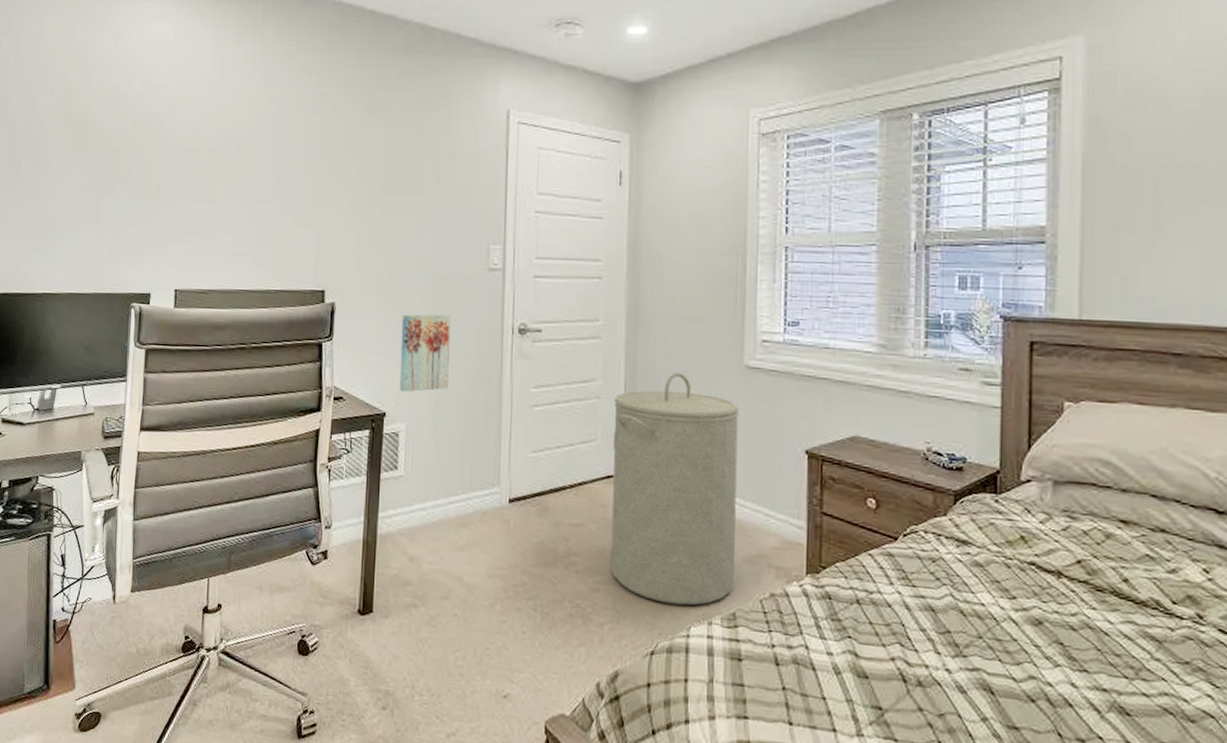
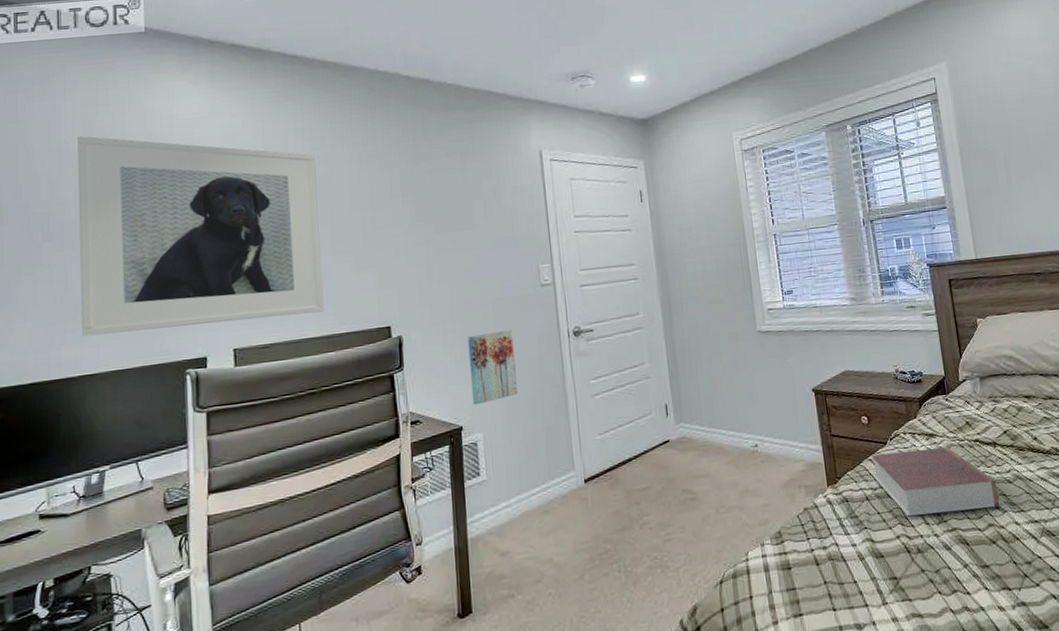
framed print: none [48,53,269,264] -> present [77,136,325,337]
laundry hamper: present [610,372,739,606] -> none [661,345,777,538]
book: none [872,550,1051,657] -> present [871,447,999,517]

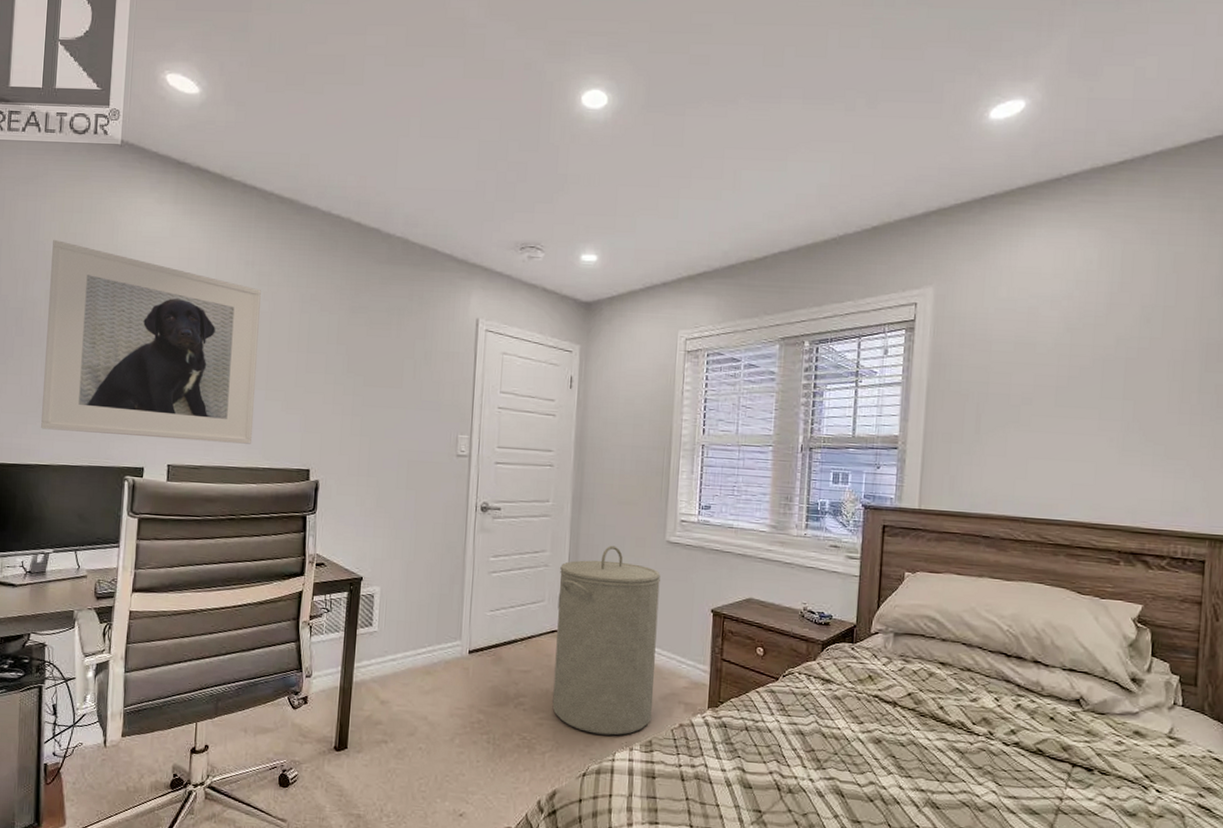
wall art: present [467,329,518,405] -> none [375,492,423,560]
laundry hamper: none [661,345,777,538] -> present [552,545,661,736]
book: present [871,447,999,517] -> none [758,688,887,767]

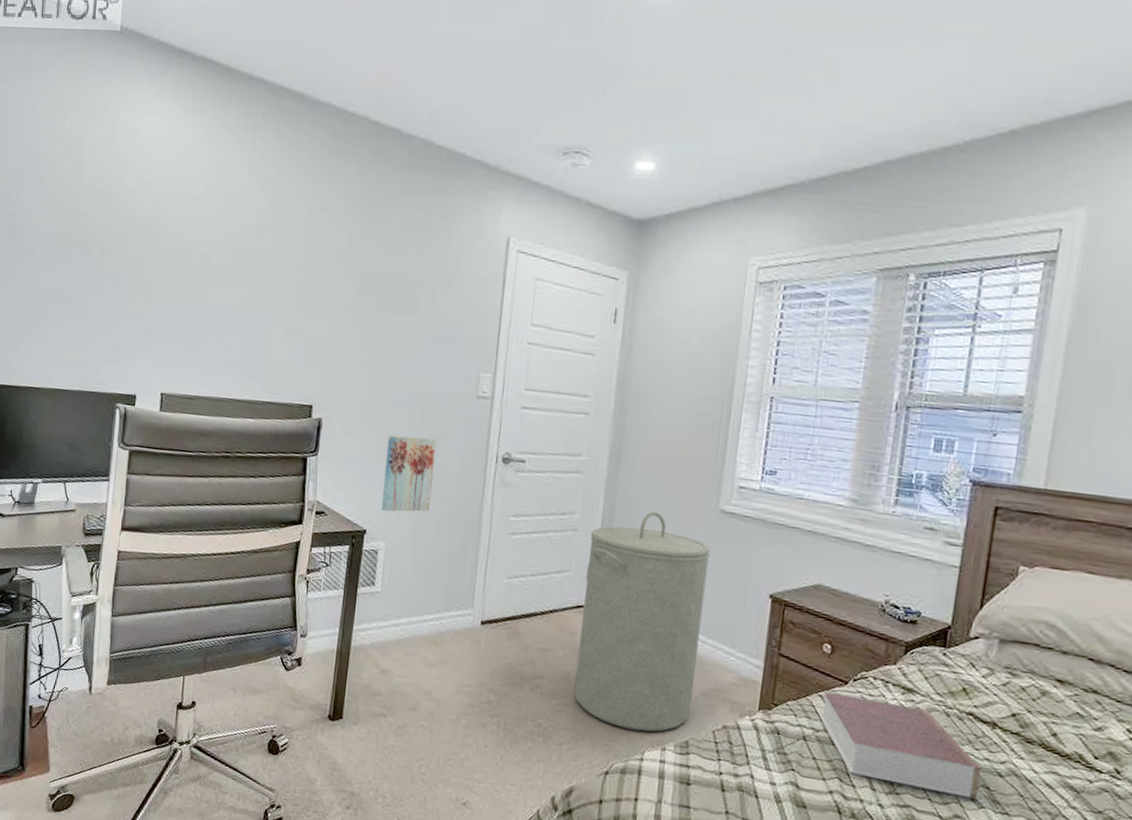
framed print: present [41,240,261,444] -> none [32,139,266,374]
wall art: none [375,492,423,560] -> present [381,435,437,512]
book: none [758,688,887,767] -> present [819,691,981,800]

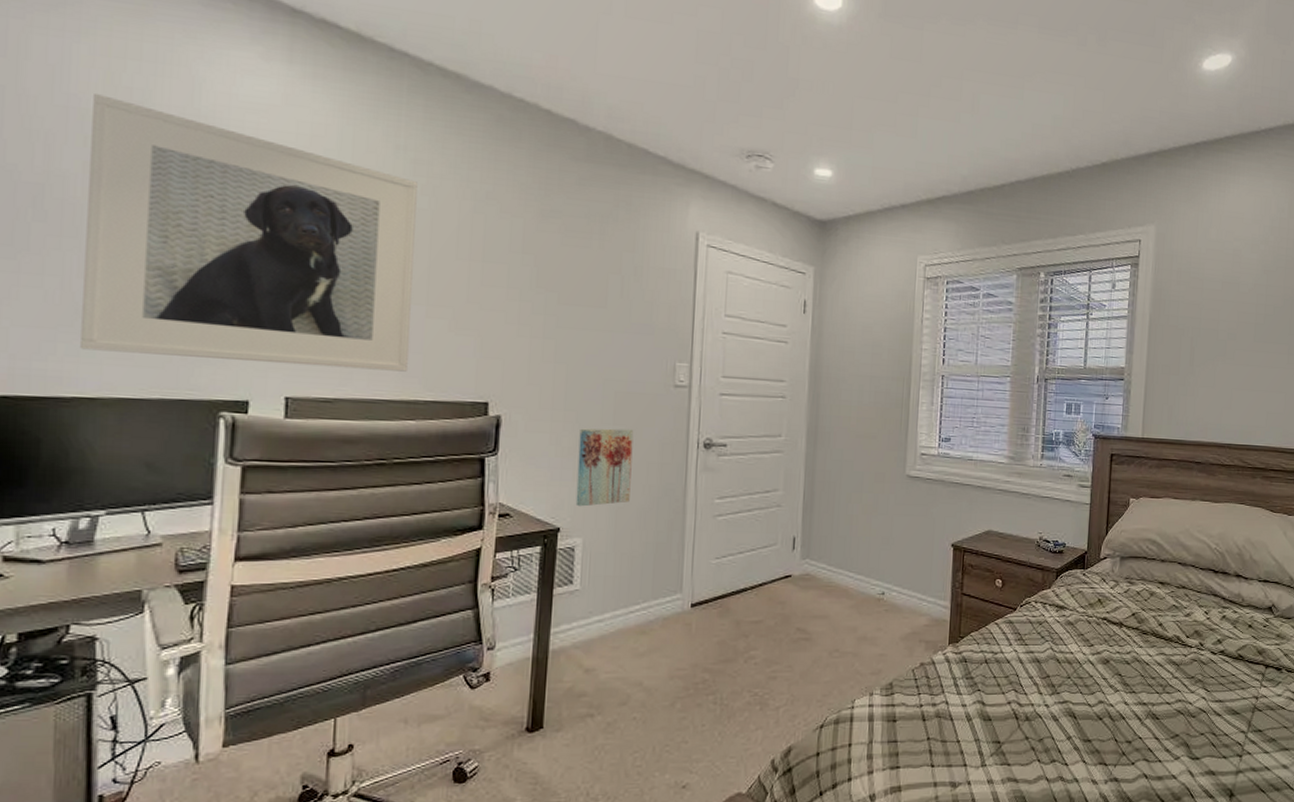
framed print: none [32,139,266,374] -> present [80,94,418,372]
laundry hamper: present [574,511,710,732] -> none [787,482,901,682]
book: present [819,691,981,800] -> none [997,620,1114,686]

